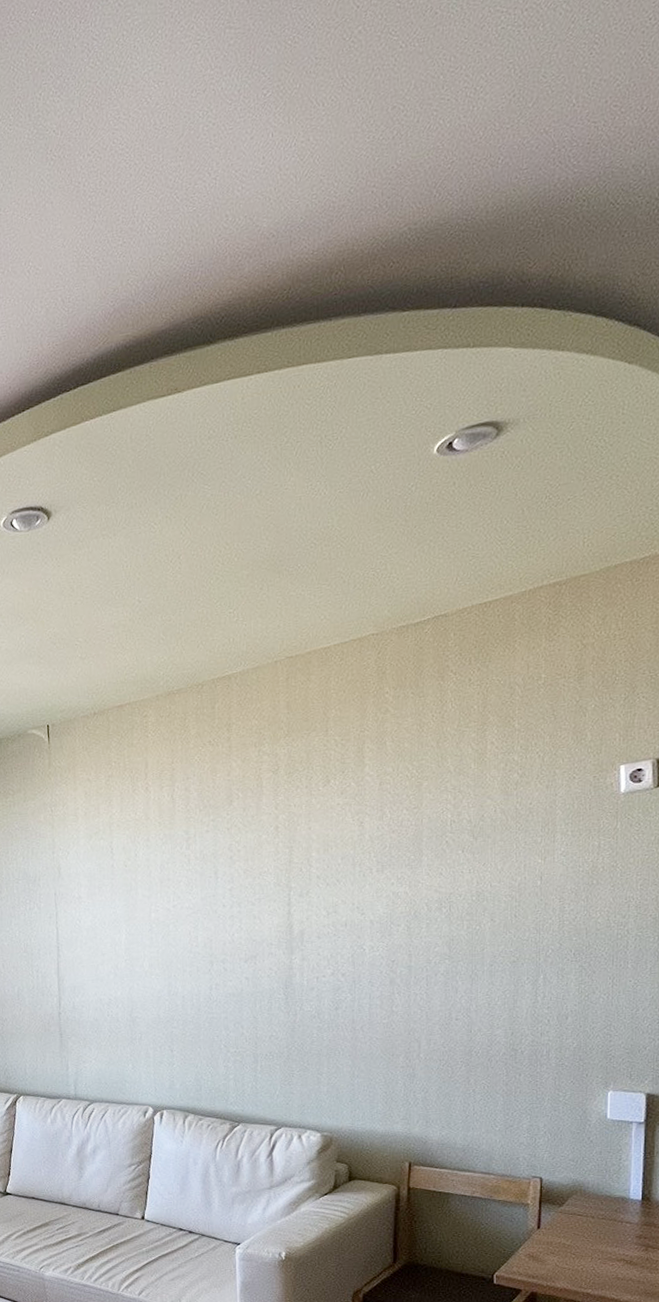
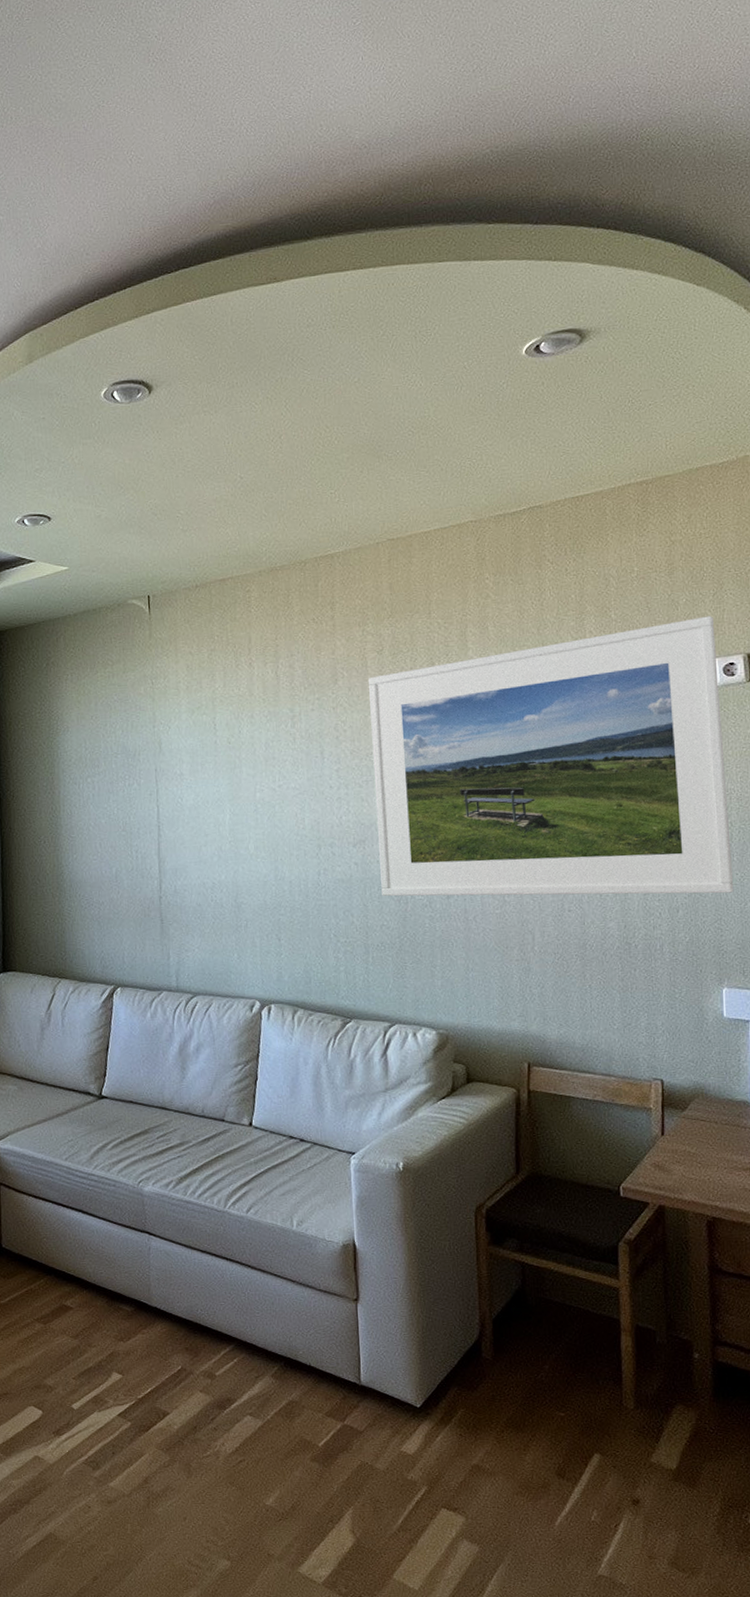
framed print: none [264,721,627,1009] -> present [369,616,734,897]

